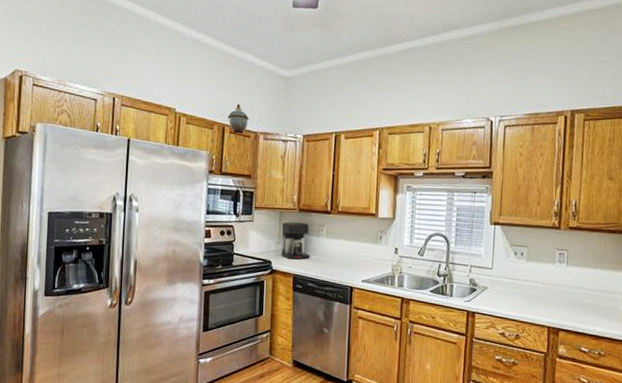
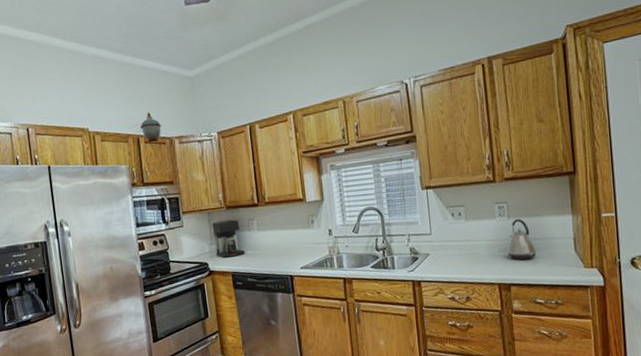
kettle: none [560,267,589,309] -> present [507,218,537,261]

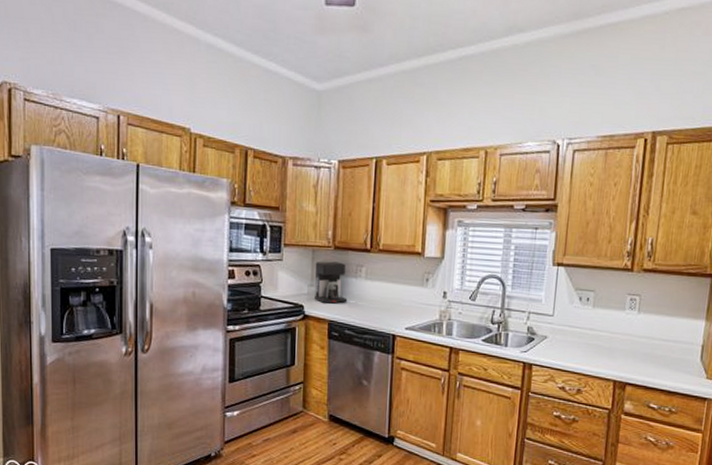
decorative jar: present [140,112,161,143] -> none [251,122,275,159]
kettle: present [507,218,537,261] -> none [629,315,661,361]

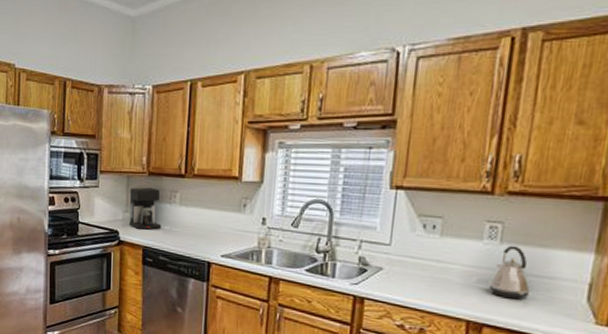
kettle: none [629,315,661,361] -> present [488,245,532,300]

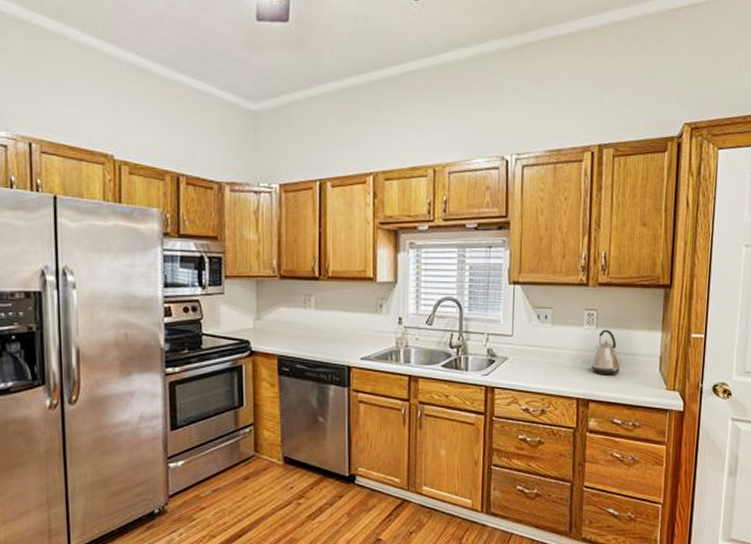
coffee maker: present [129,187,162,230] -> none [260,292,297,338]

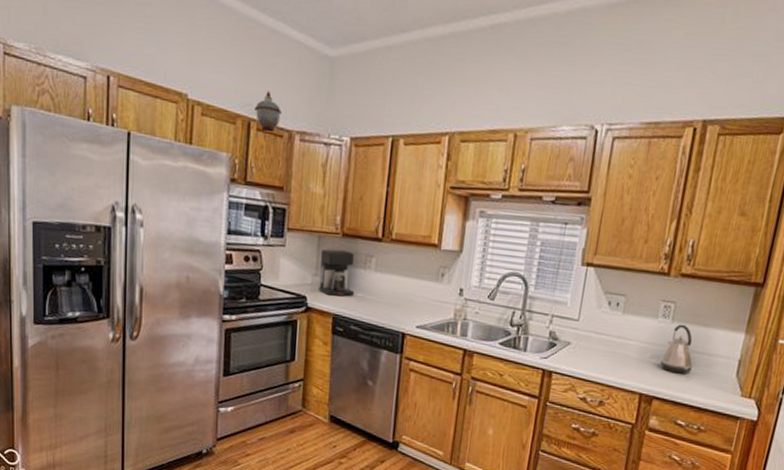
decorative jar: none [182,146,210,186] -> present [254,91,282,133]
coffee maker: none [260,292,297,338] -> present [319,249,355,297]

